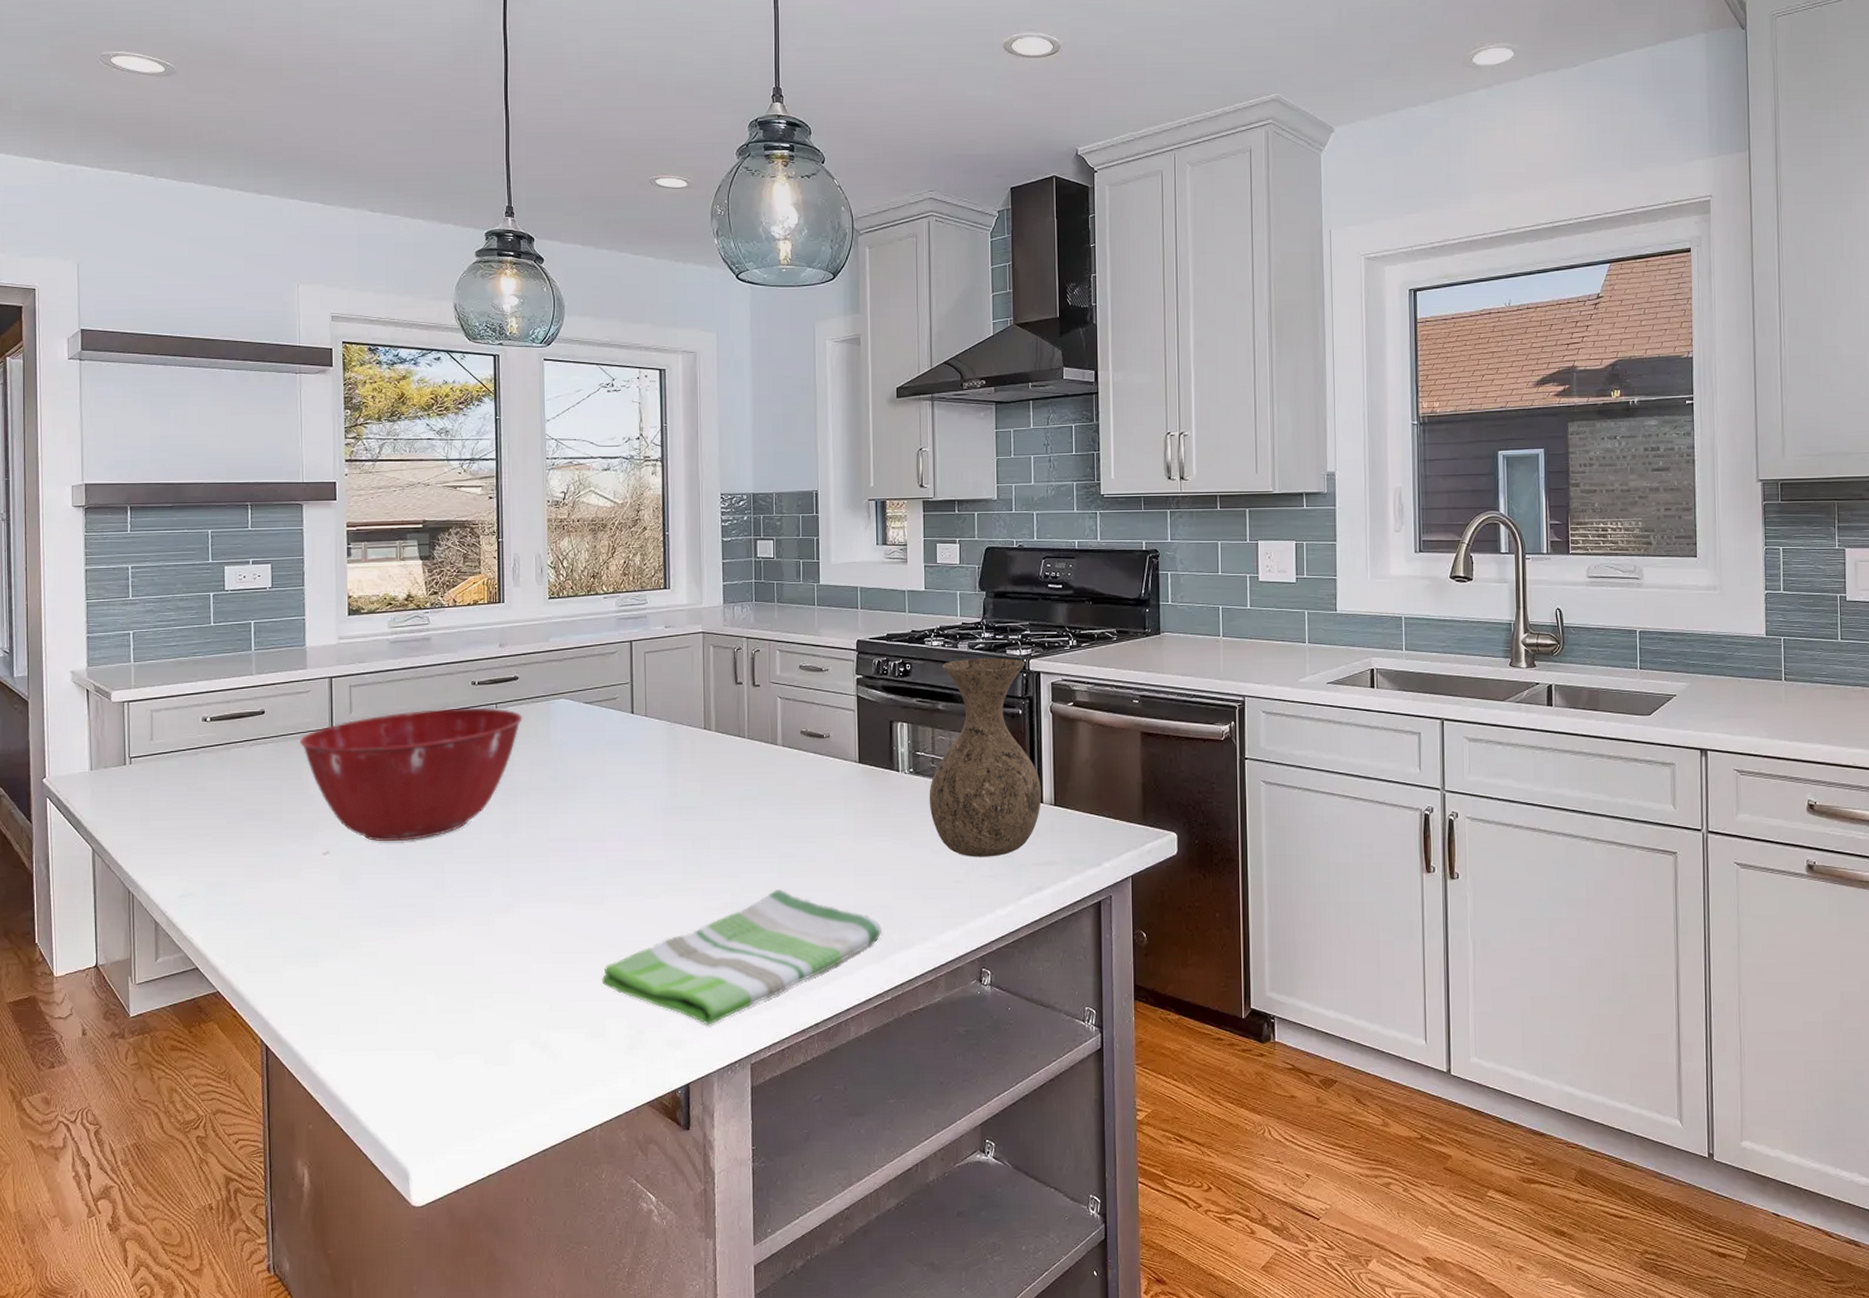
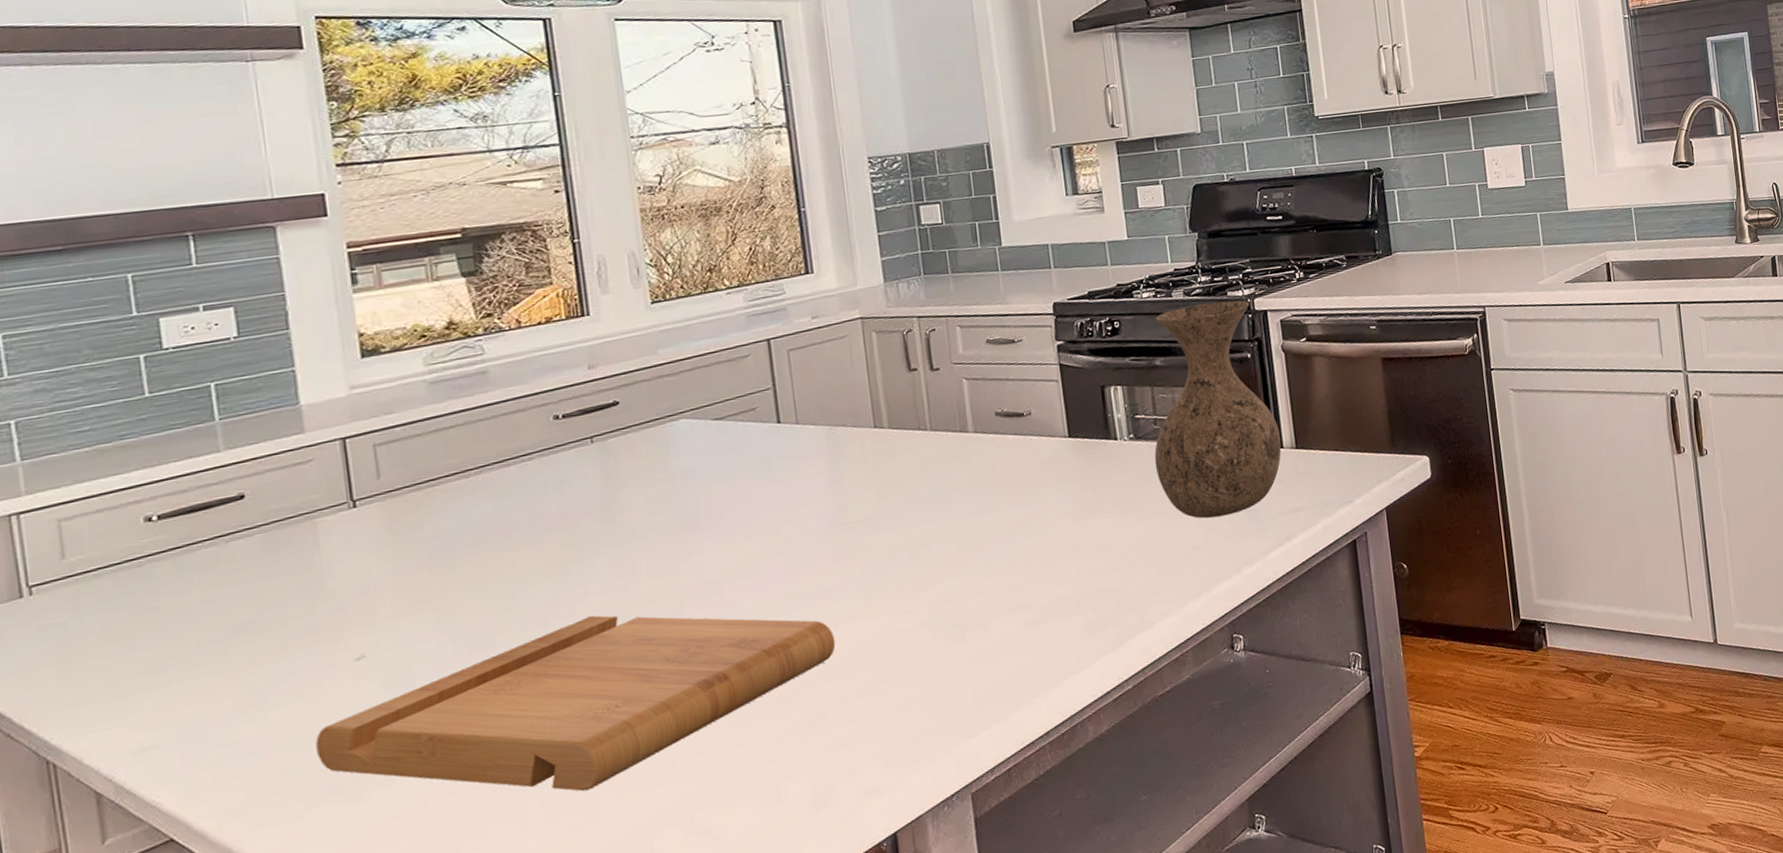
cutting board: none [292,851,658,994] -> present [315,615,836,792]
mixing bowl: present [299,707,523,842] -> none [303,442,631,631]
dish towel: present [602,888,882,1025] -> none [770,591,1114,762]

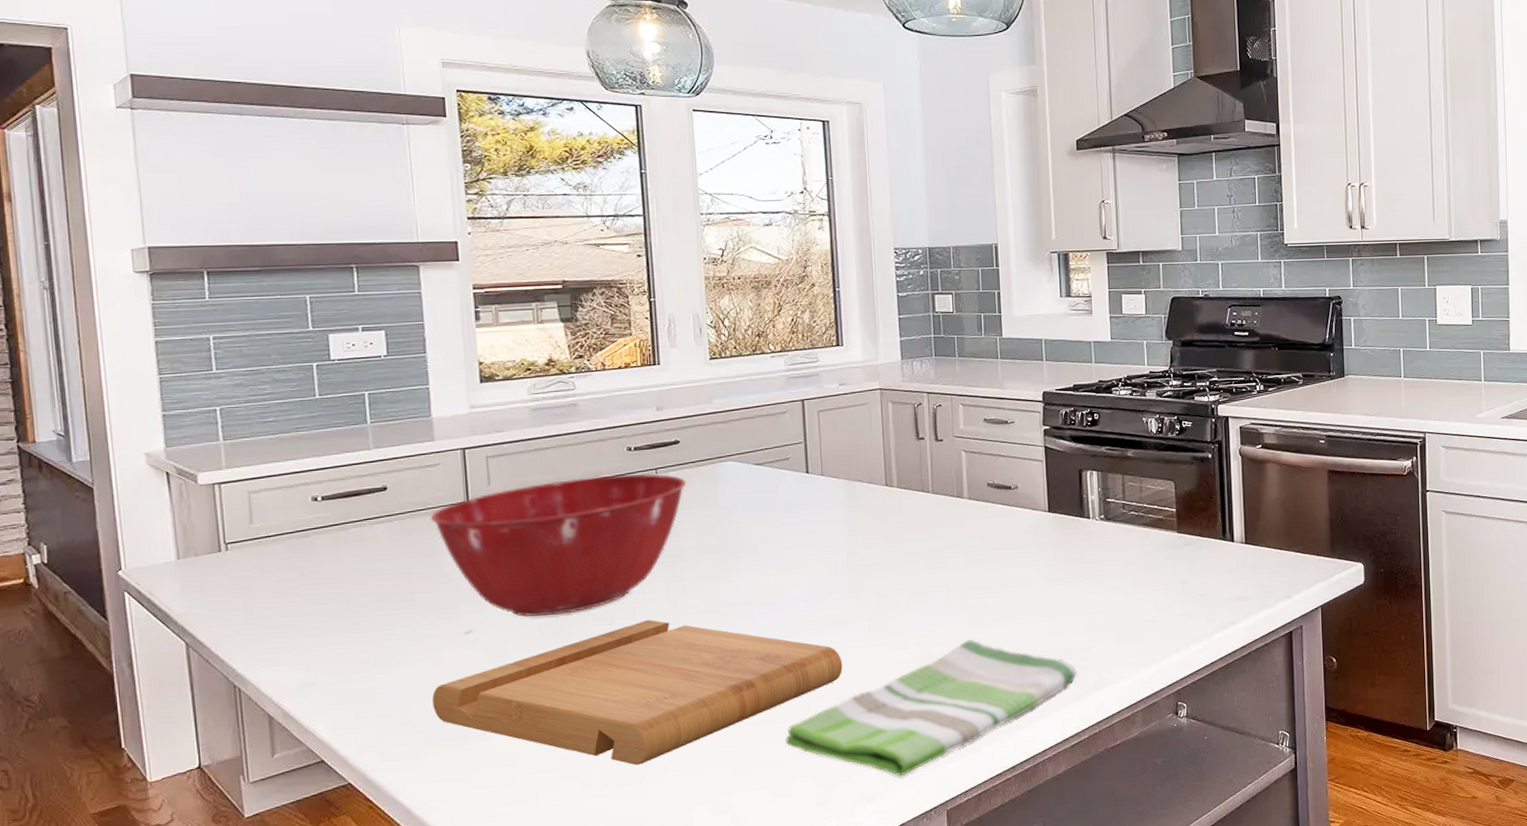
mixing bowl: none [303,442,631,631] -> present [430,473,687,617]
dish towel: none [770,591,1114,762] -> present [786,639,1077,777]
vase: present [1154,300,1282,519] -> none [1120,404,1232,597]

